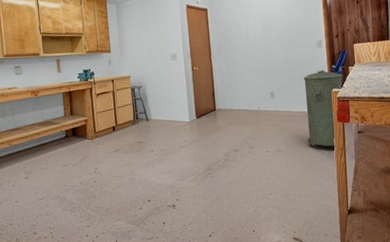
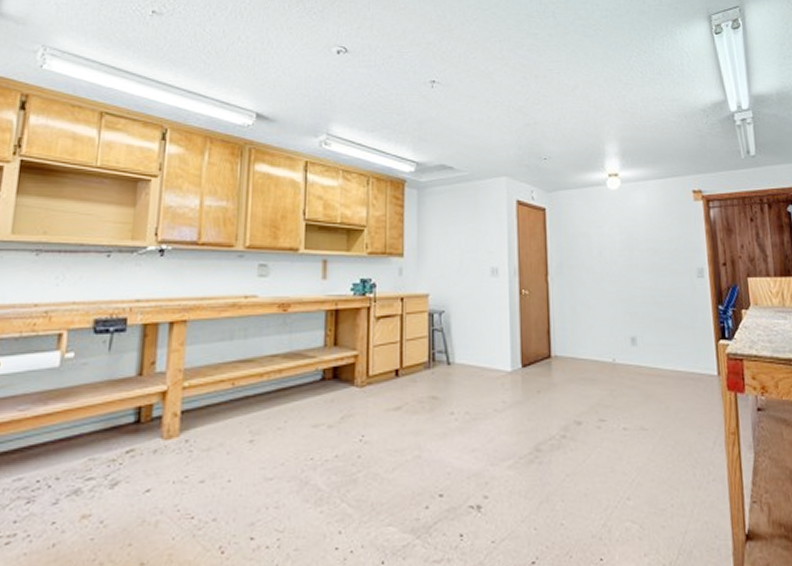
trash can: present [303,69,344,147] -> none [677,310,735,429]

